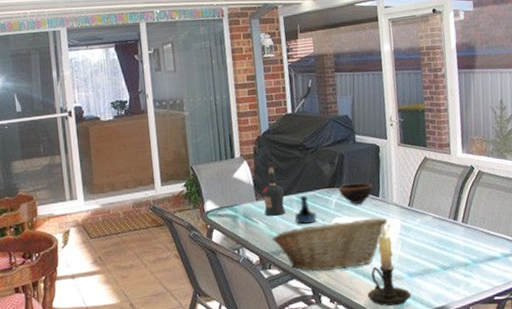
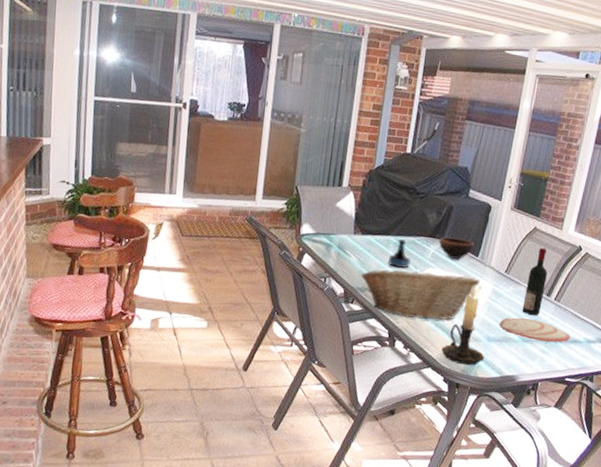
liquor bottle: present [262,162,286,216] -> none [359,198,384,254]
plate: none [416,245,487,266] -> present [500,317,570,343]
wine bottle: none [431,174,452,242] -> present [522,247,547,316]

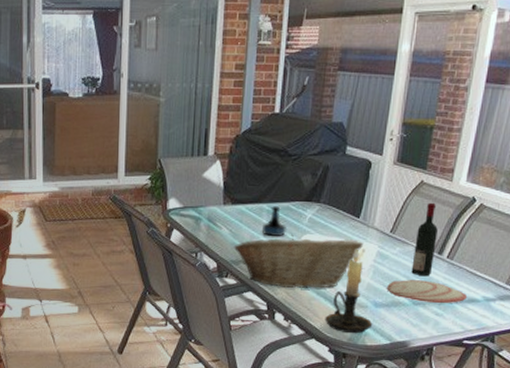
bowl: present [438,237,475,259] -> none [315,199,355,222]

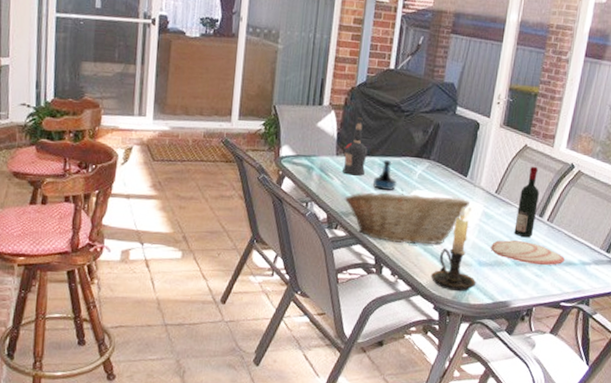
liquor bottle: none [231,165,255,224] -> present [342,117,368,176]

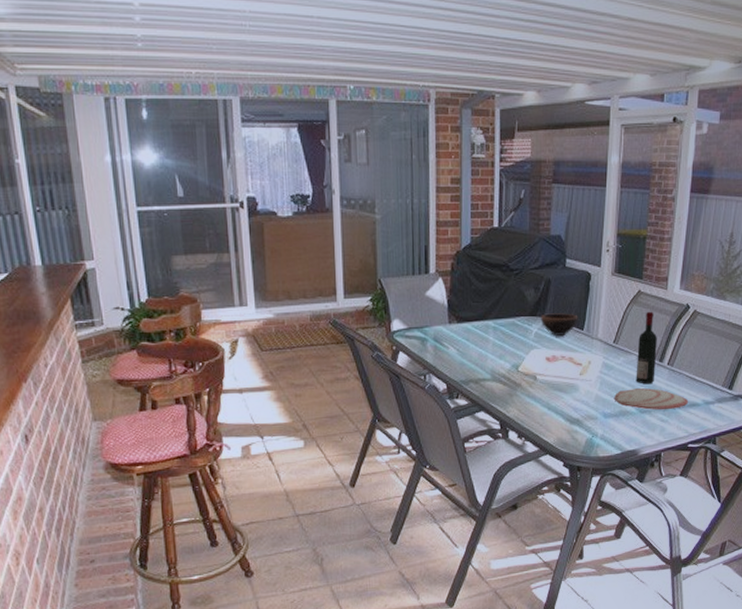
liquor bottle: present [342,117,368,176] -> none [457,281,481,342]
fruit basket: present [344,190,470,245] -> none [462,351,589,405]
tequila bottle: present [372,160,397,191] -> none [489,322,513,354]
bowl: none [425,156,463,180] -> present [540,313,578,336]
candle holder: present [431,207,477,292] -> none [557,361,603,447]

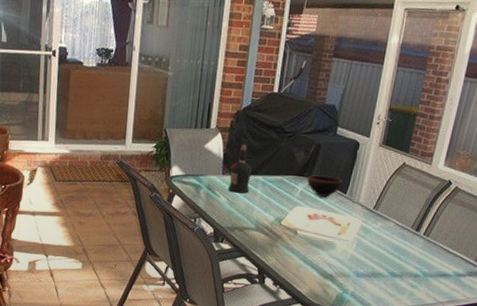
liquor bottle: none [457,281,481,342] -> present [228,139,252,194]
plate: present [615,388,688,410] -> none [368,253,440,277]
wine bottle: present [636,311,657,384] -> none [391,183,416,251]

